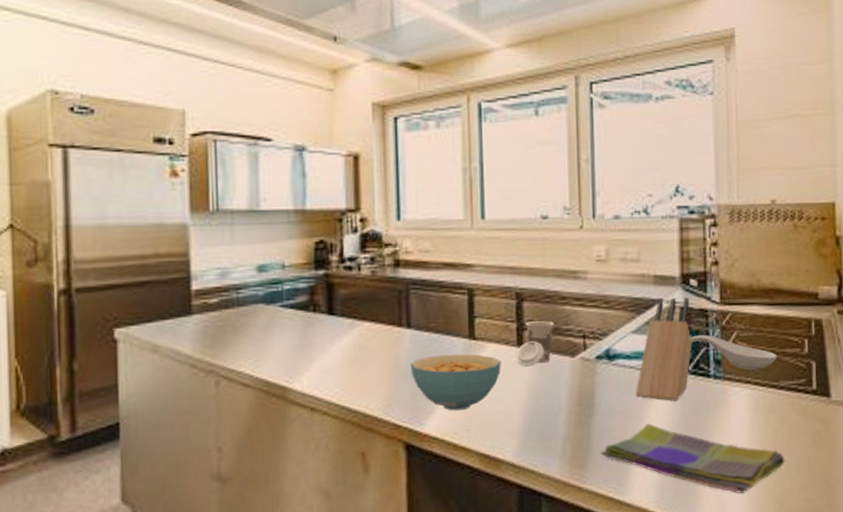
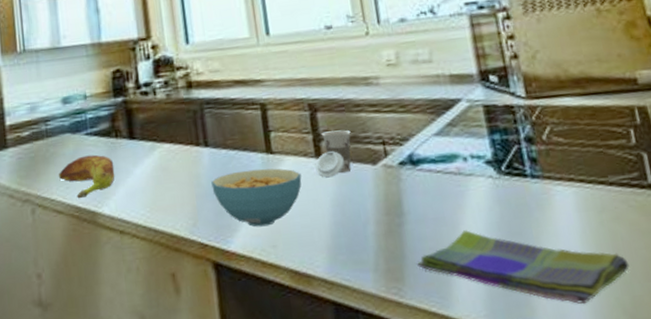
banana: none [247,328,310,373] -> present [58,154,115,199]
knife block: present [635,297,692,401] -> none [446,94,503,205]
spoon rest: present [690,335,777,370] -> none [498,132,601,167]

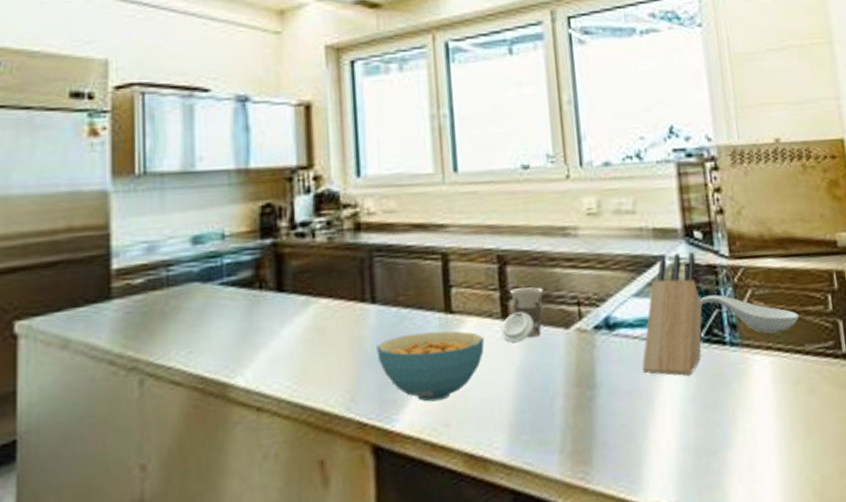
banana: present [58,154,115,199] -> none [179,310,255,367]
dish towel: present [417,230,630,305] -> none [607,404,821,485]
knife block: none [446,94,503,205] -> present [641,251,703,376]
spoon rest: none [498,132,601,167] -> present [699,294,799,334]

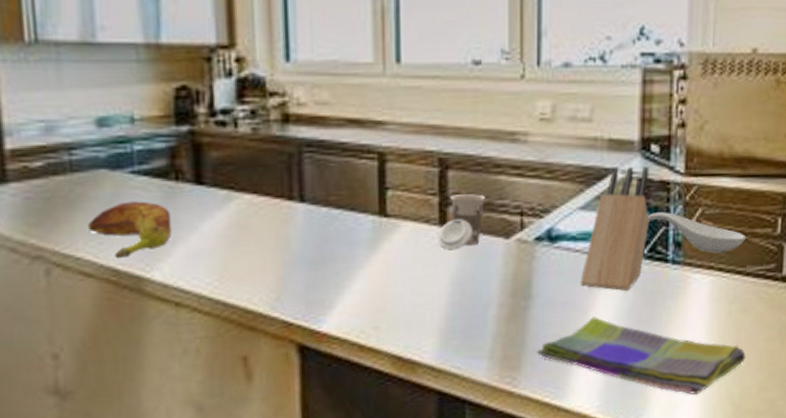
banana: none [179,310,255,367] -> present [87,201,172,259]
cereal bowl: present [376,331,484,402] -> none [304,234,419,305]
dish towel: none [607,404,821,485] -> present [537,317,746,395]

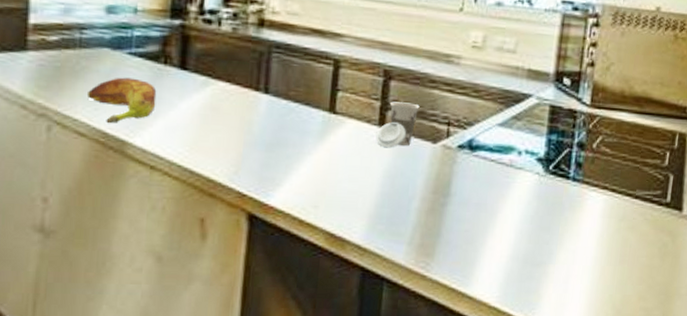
dish towel: present [537,317,746,395] -> none [450,219,629,297]
knife block: present [580,166,650,291] -> none [492,93,561,199]
spoon rest: present [647,212,745,254] -> none [554,135,637,177]

